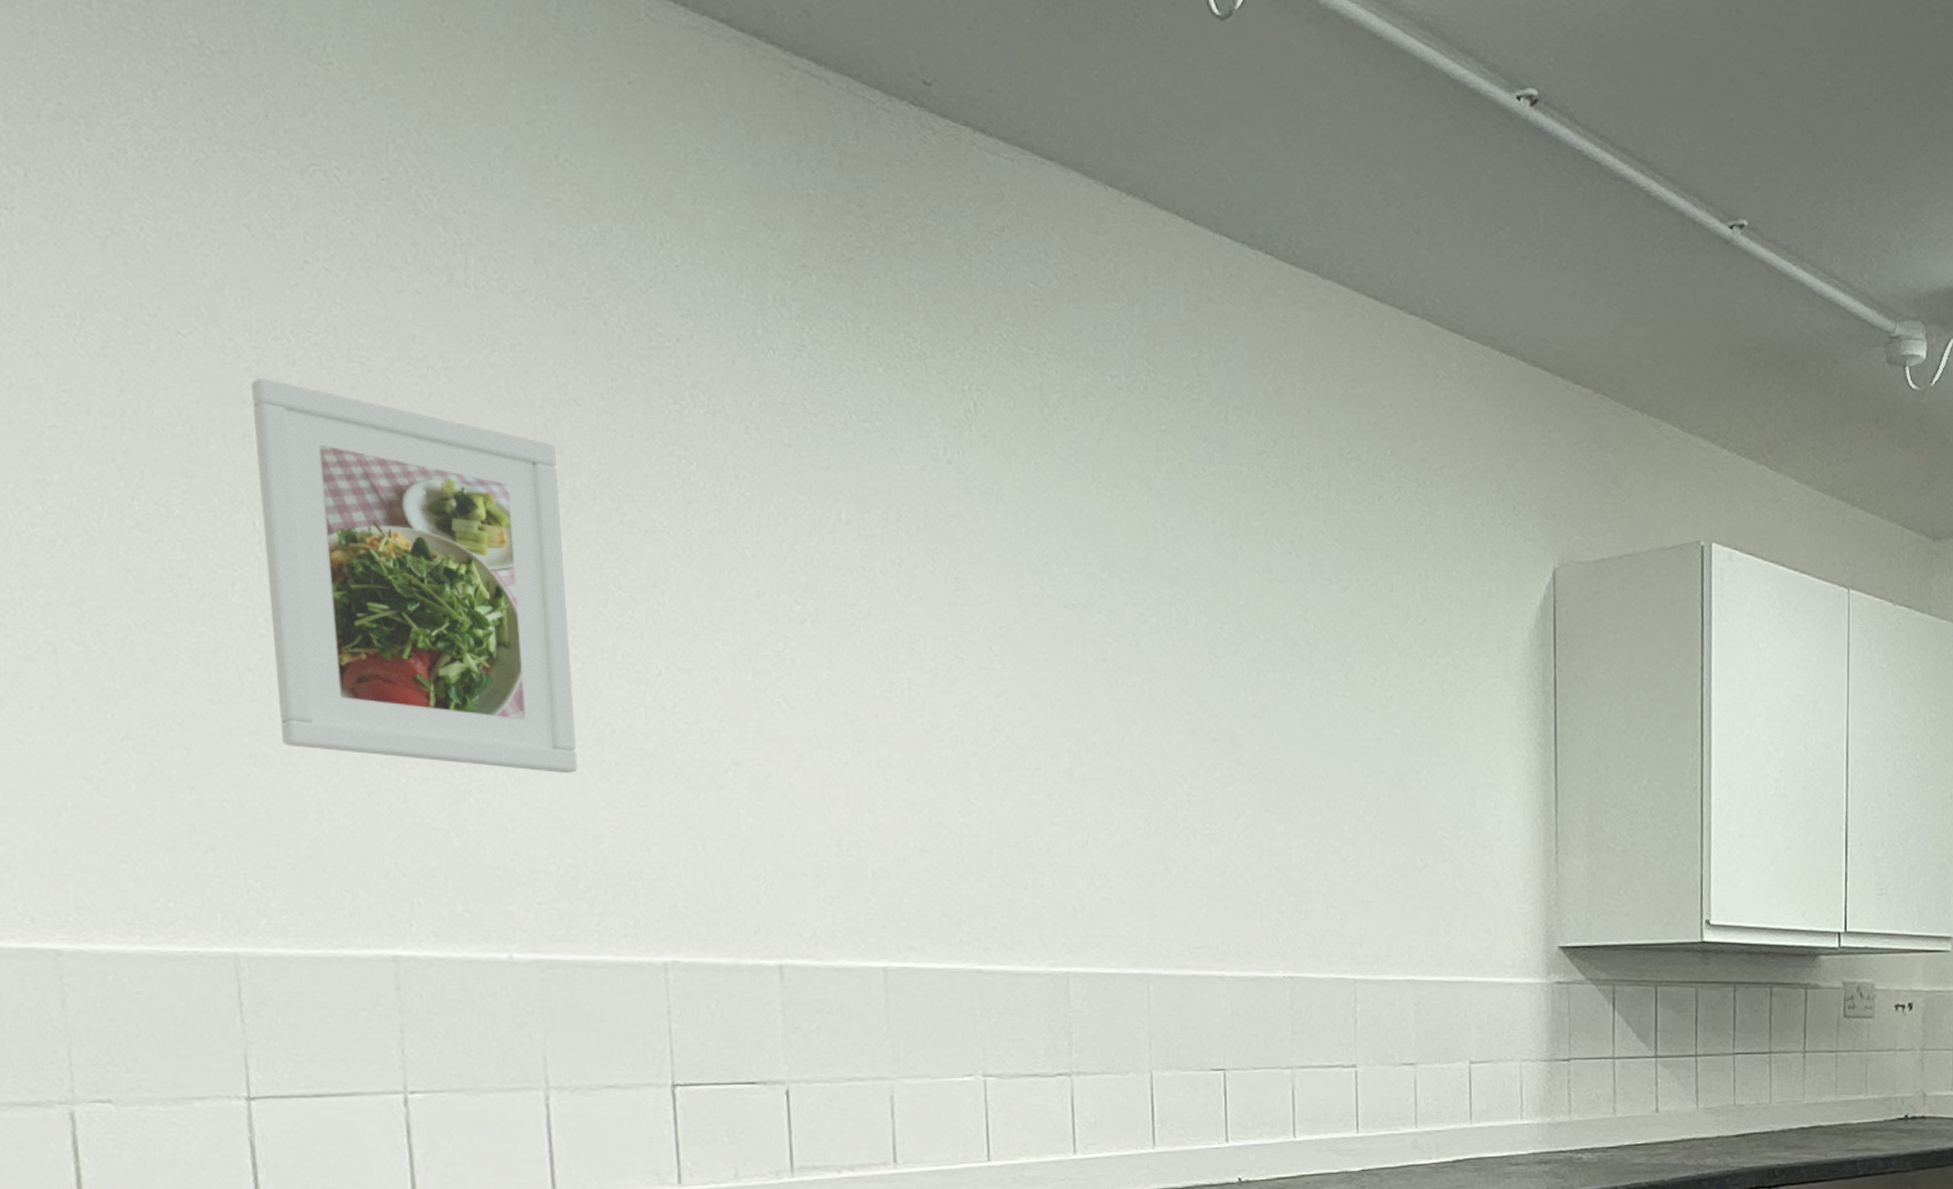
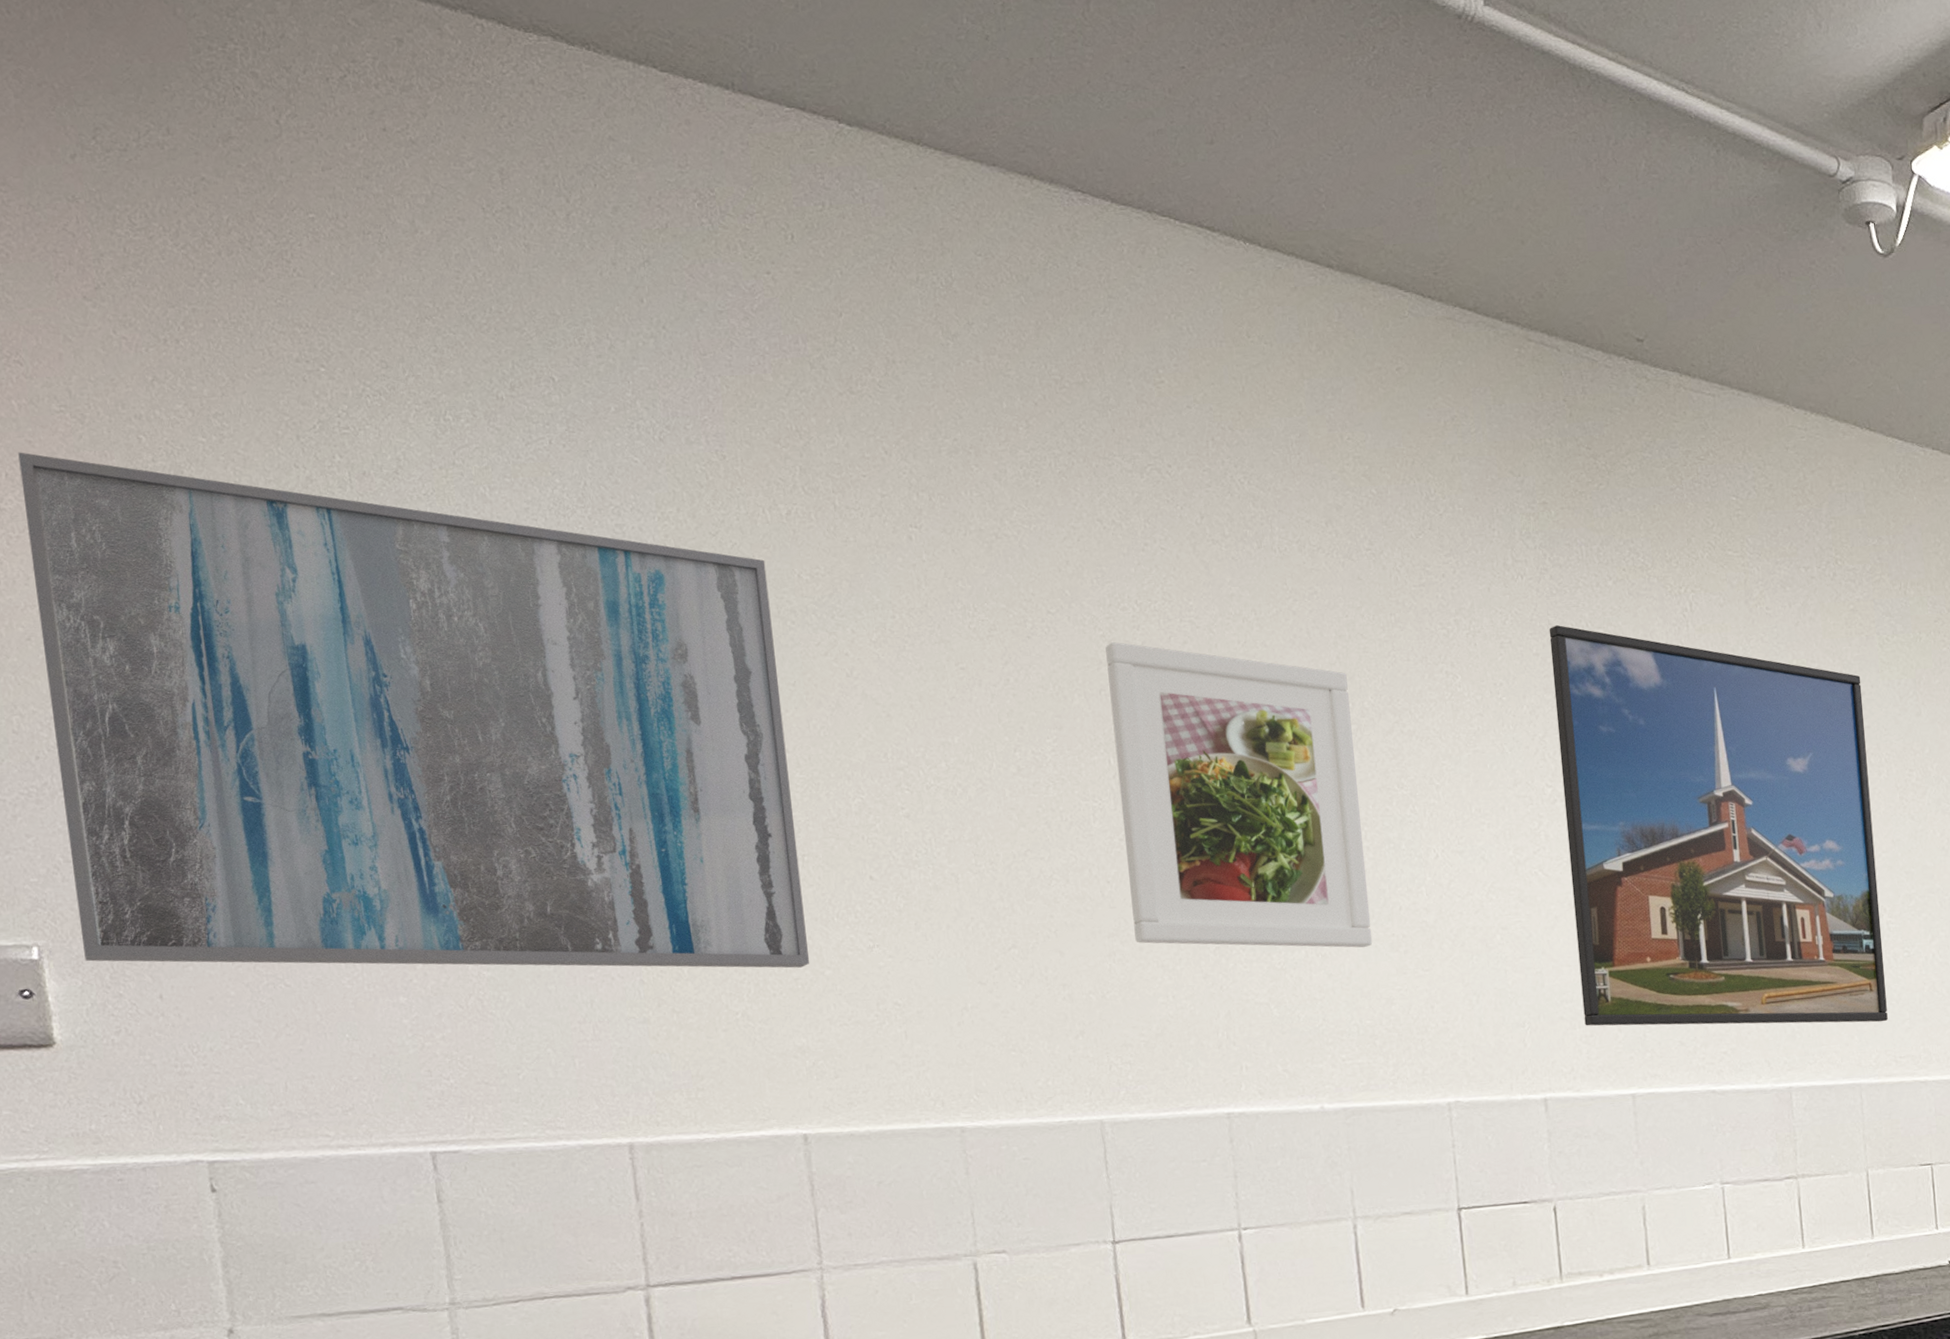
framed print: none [804,413,1183,906] -> present [1549,625,1888,1027]

